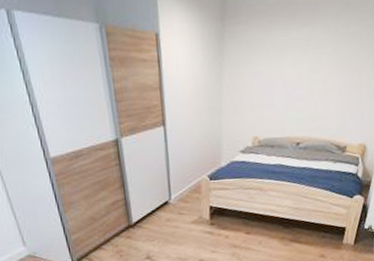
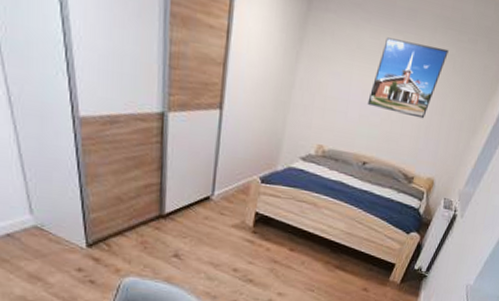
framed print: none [290,29,354,94] -> present [367,37,449,119]

